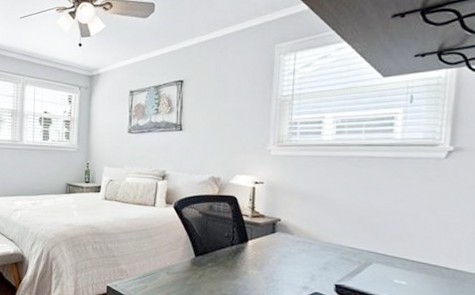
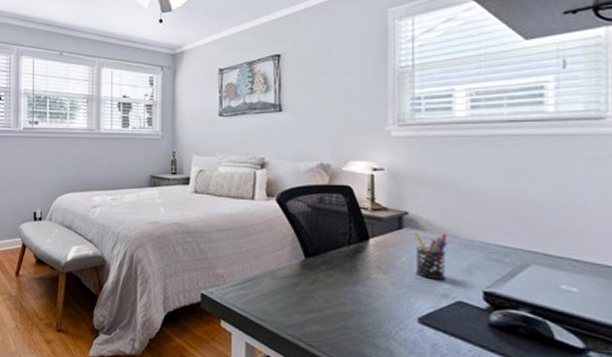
pen holder: none [283,235,310,275] -> present [413,231,448,279]

